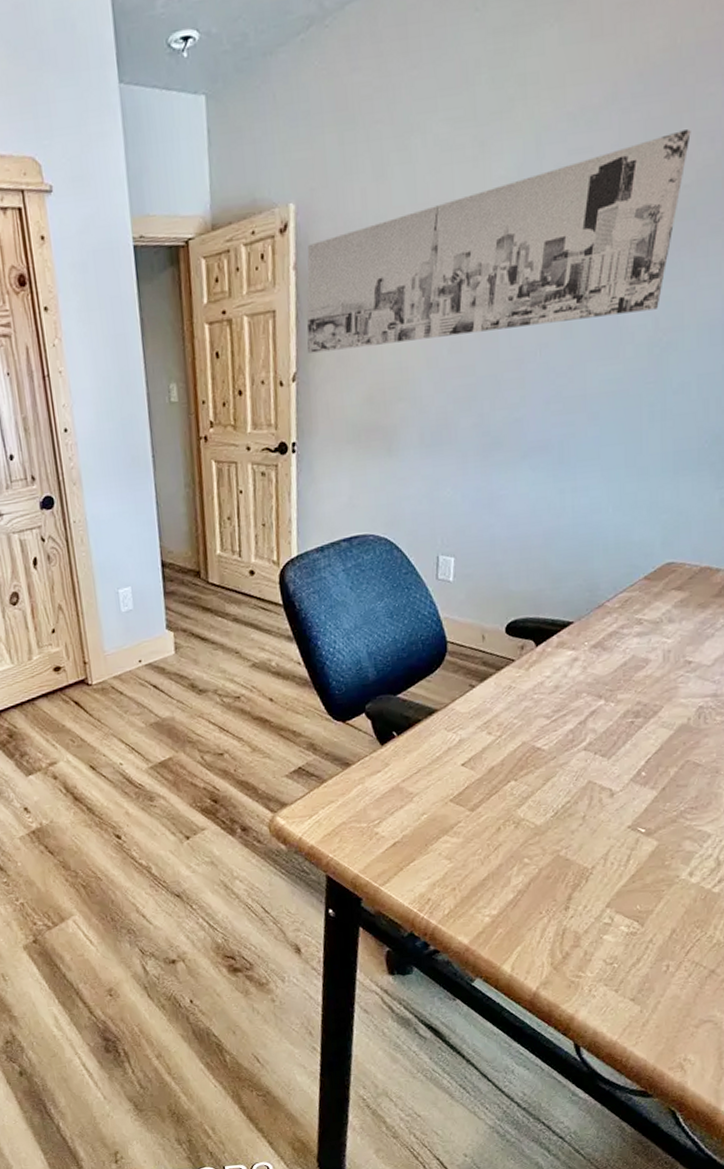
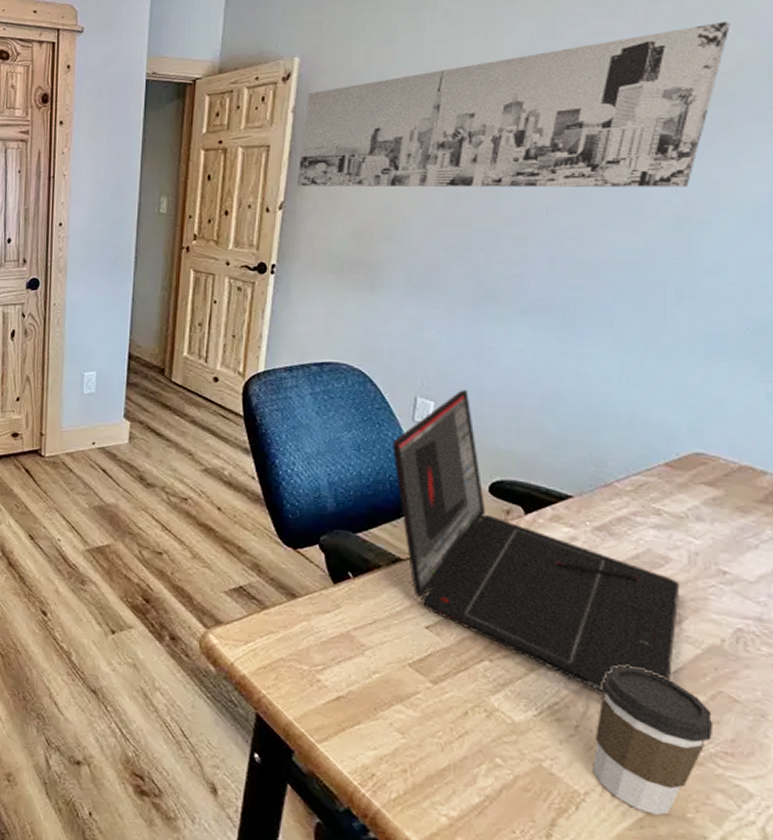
laptop: none [421,539,658,785] -> present [392,389,681,694]
coffee cup: none [597,757,683,870] -> present [592,665,714,816]

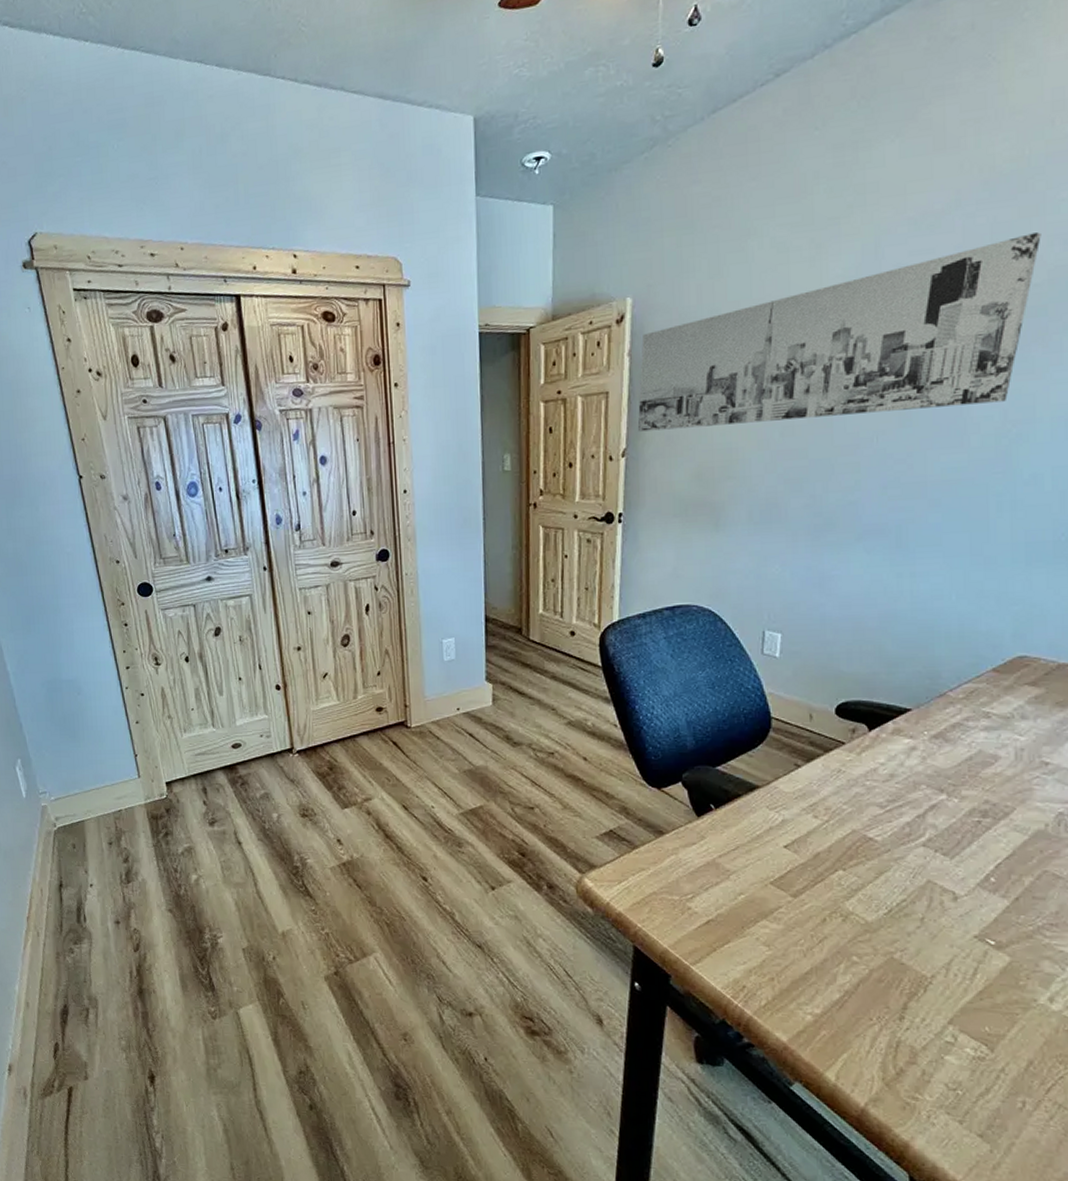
laptop: present [392,389,681,694] -> none [744,618,1009,886]
coffee cup: present [592,665,714,816] -> none [937,858,1041,987]

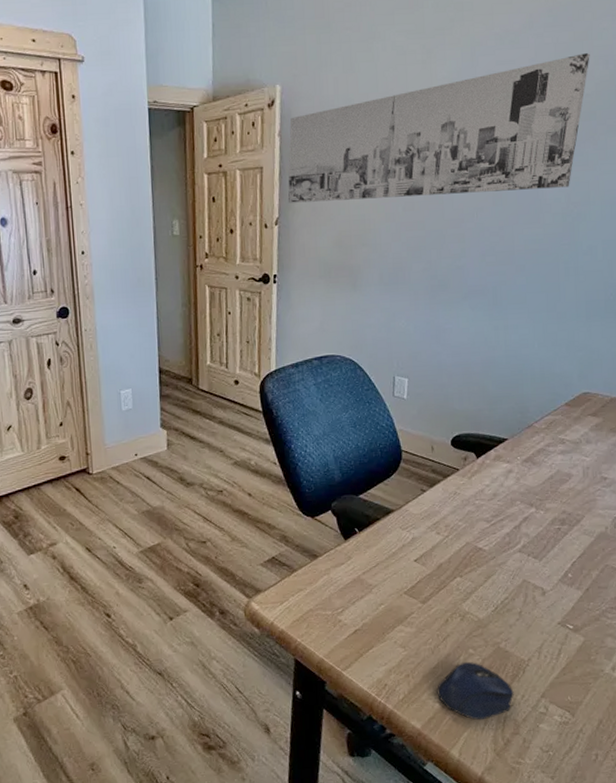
computer mouse: none [809,970,911,1042] -> present [437,661,514,721]

